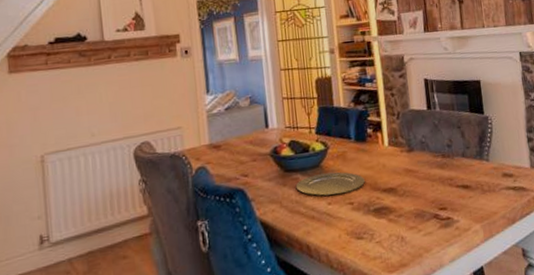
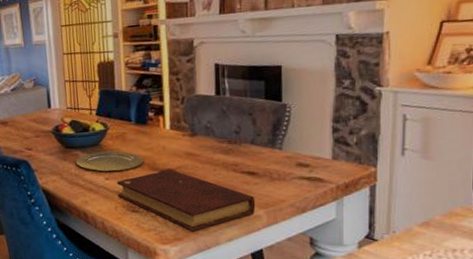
book: none [340,188,473,256] -> present [117,169,256,232]

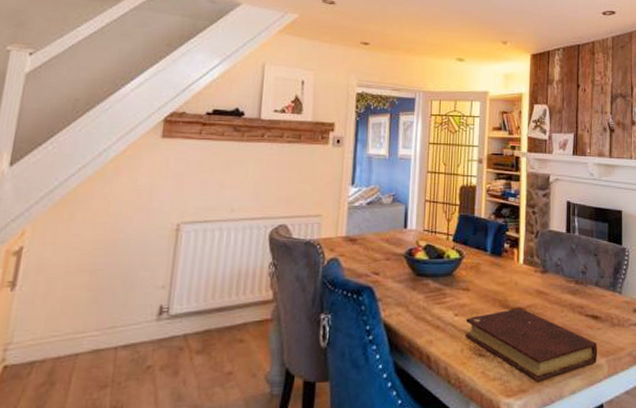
plate: present [75,151,143,172] -> none [425,283,495,307]

